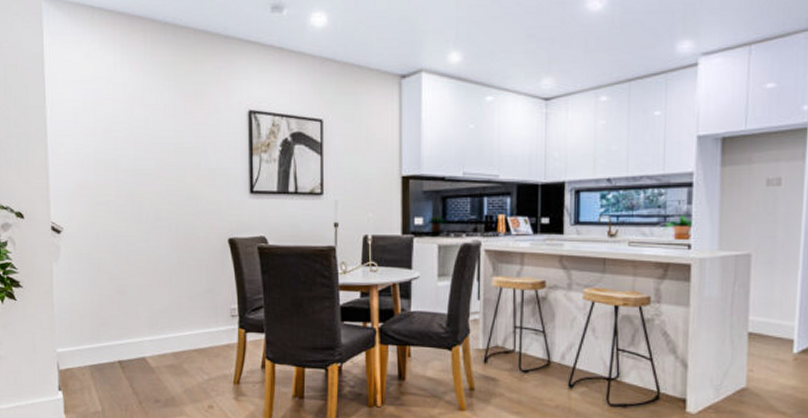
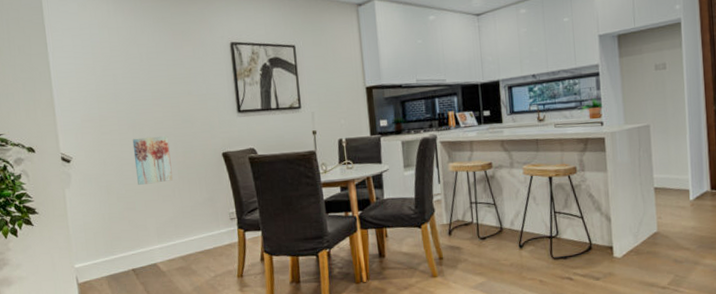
wall art: none [129,212,171,266] -> present [132,135,173,185]

